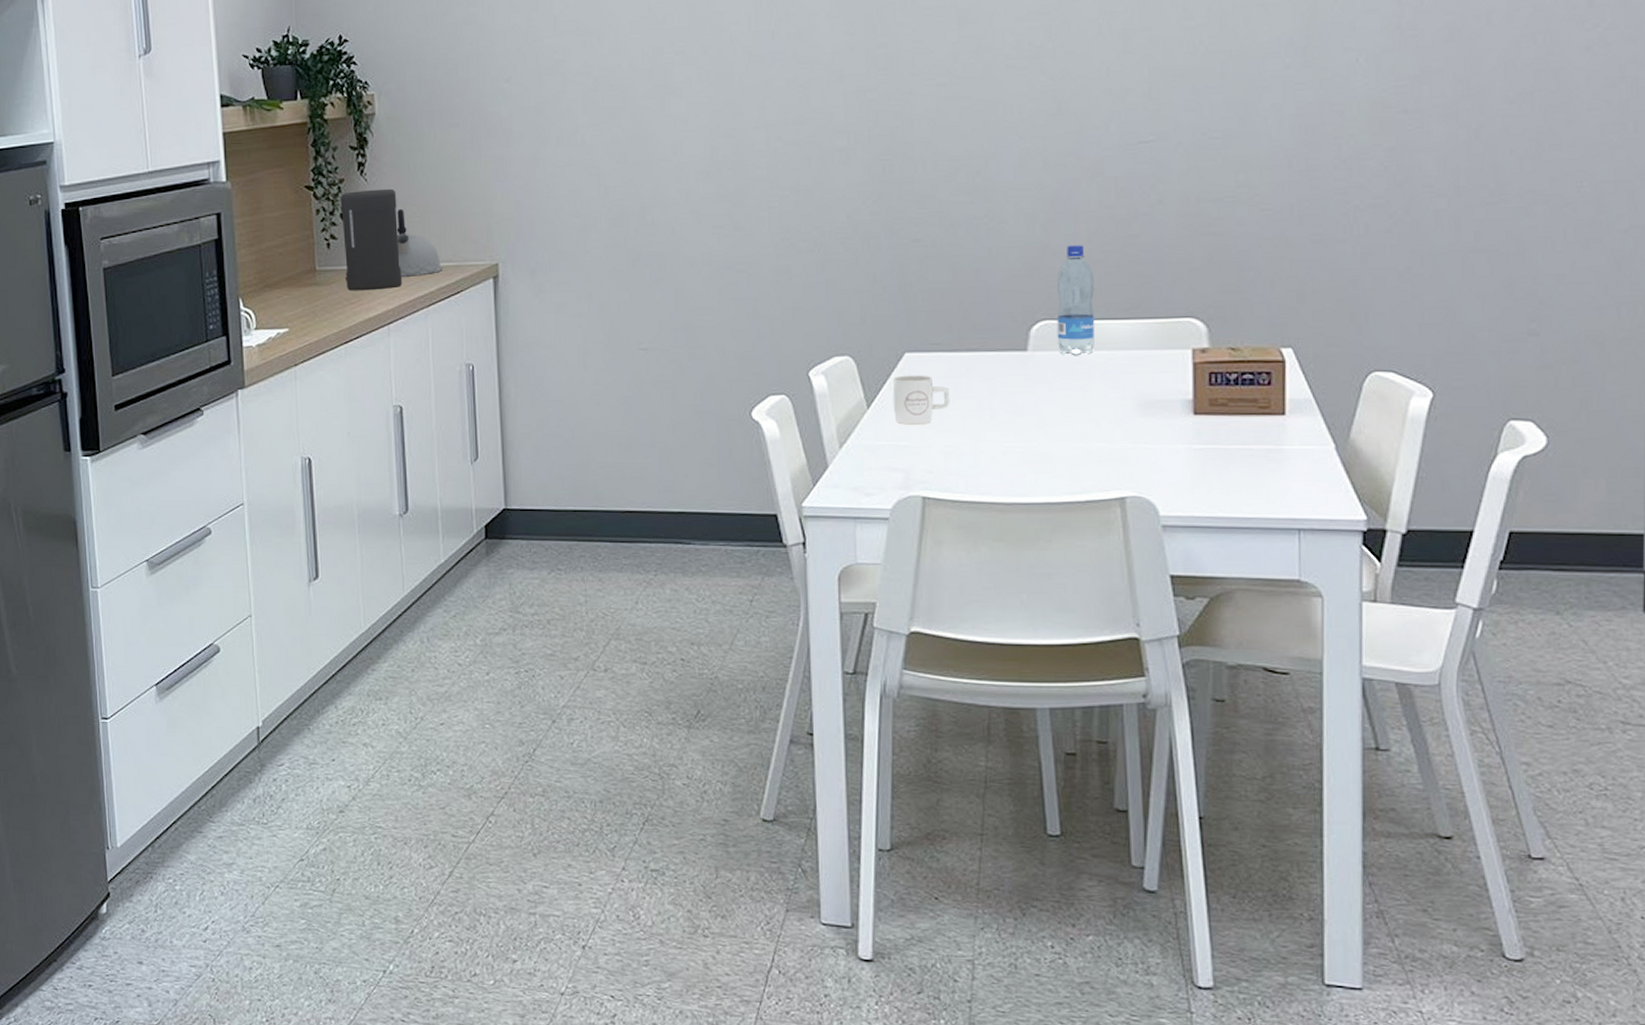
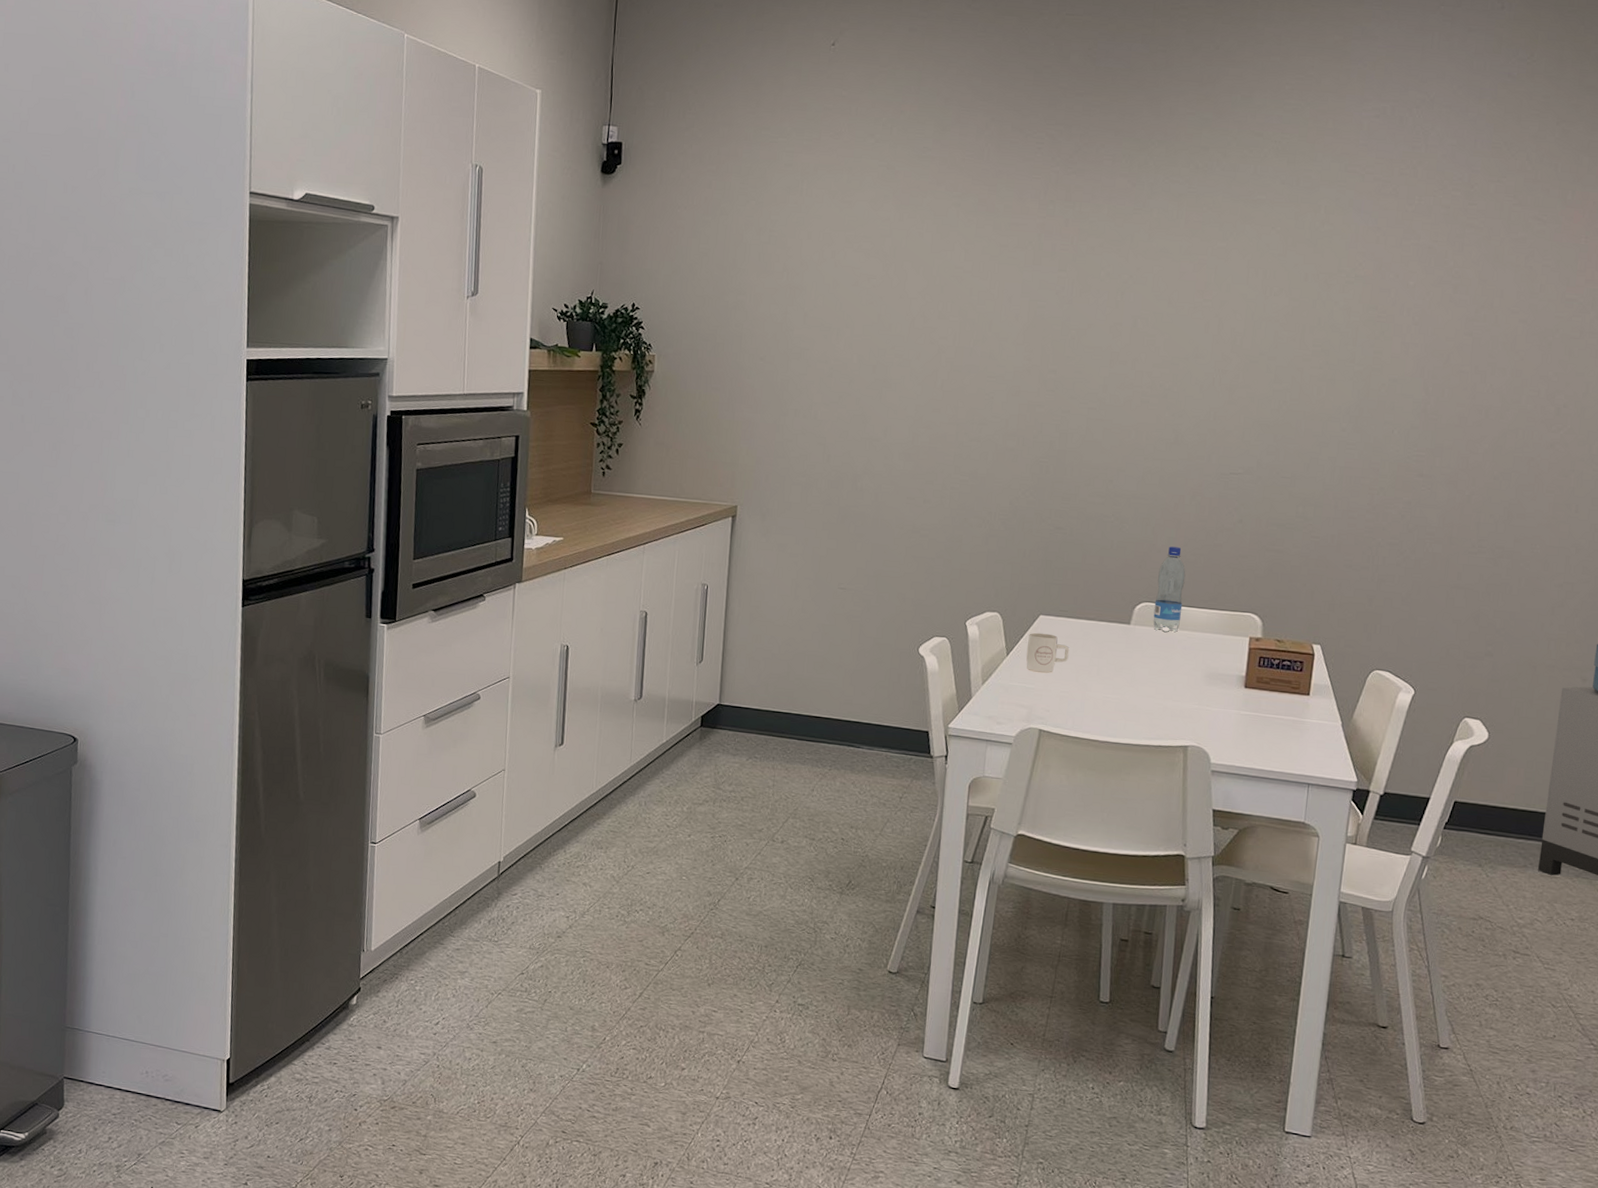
coffee maker: present [340,188,402,291] -> none [613,432,663,515]
kettle: present [396,209,442,277] -> none [658,451,693,508]

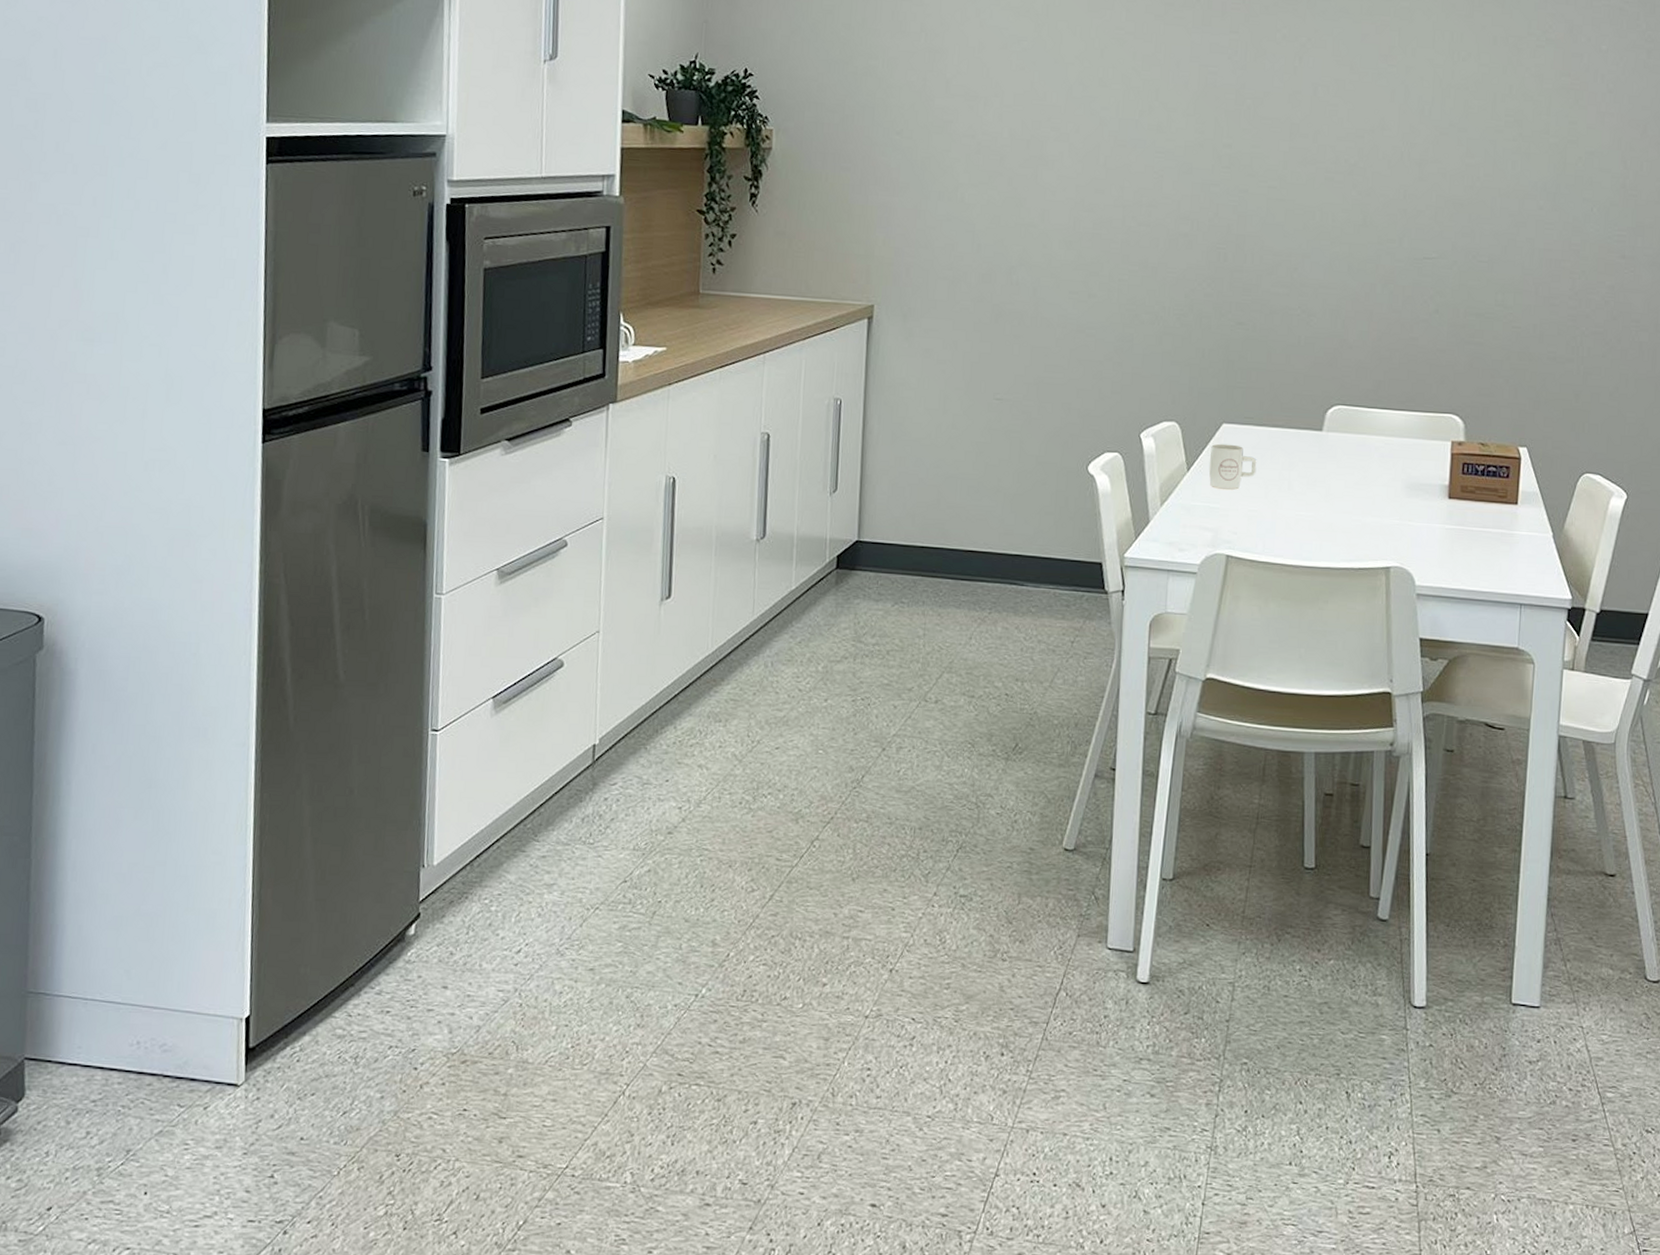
bottle: present [1153,546,1186,633] -> none [1347,341,1381,439]

